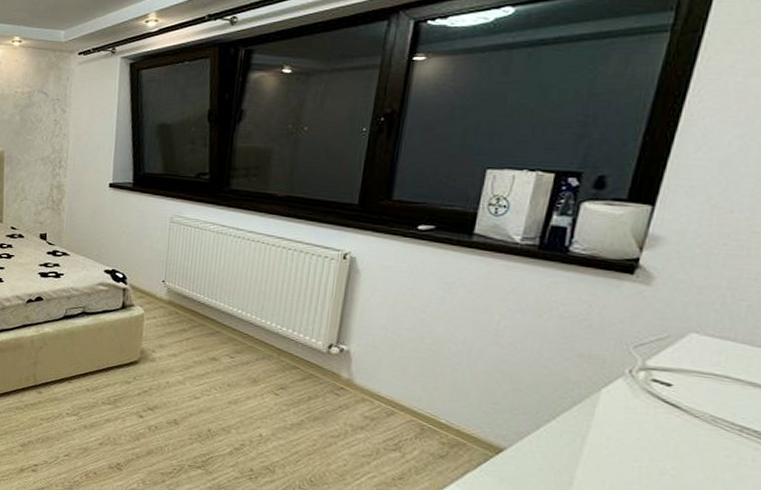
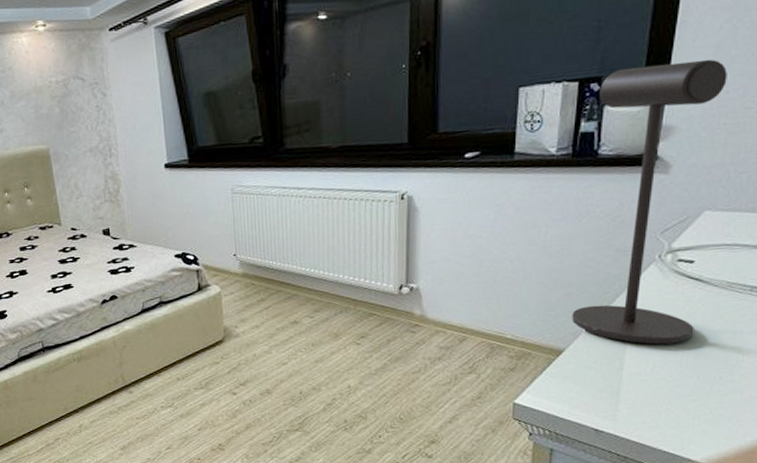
desk lamp: none [518,168,733,471] -> present [572,59,727,345]

